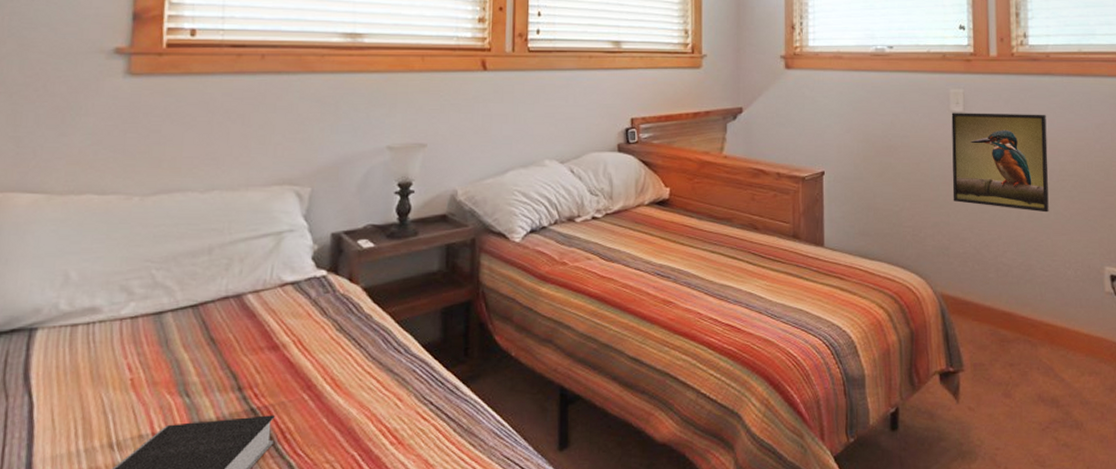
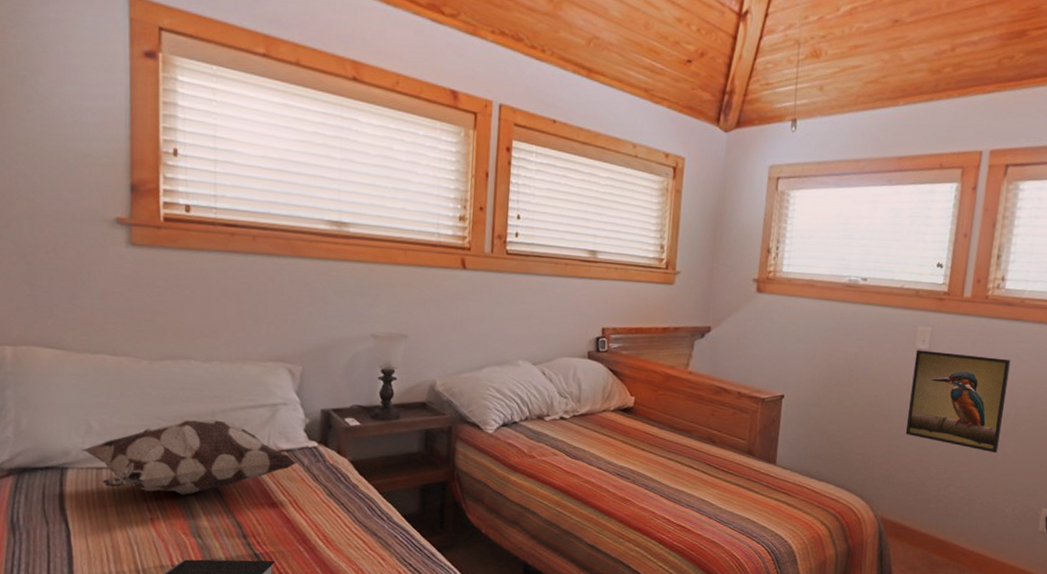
decorative pillow: none [55,256,304,347] -> present [81,419,298,495]

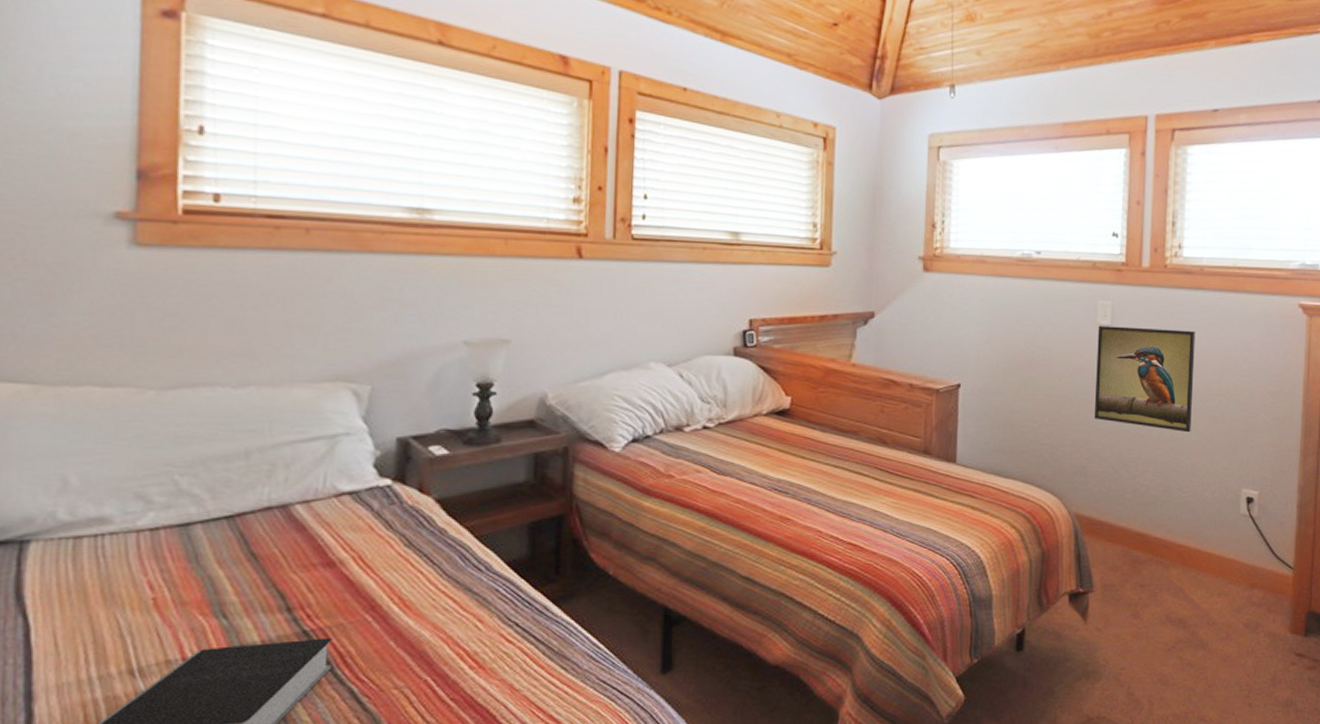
decorative pillow: present [81,419,298,495] -> none [51,461,364,563]

